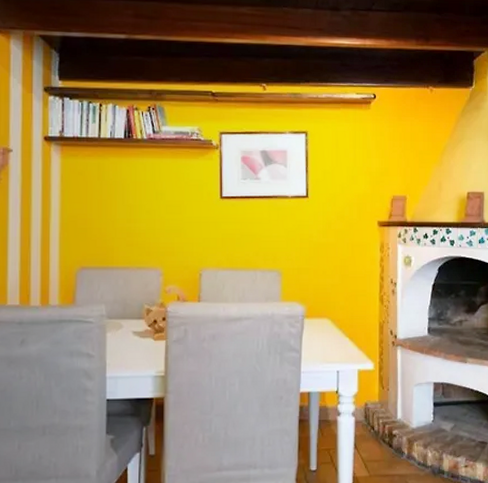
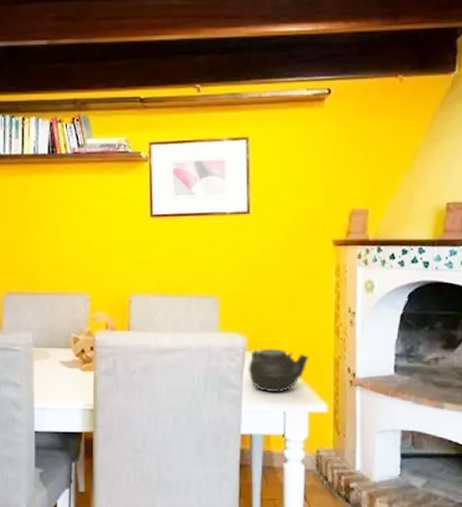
teapot: none [306,315,360,355] -> present [248,348,311,393]

